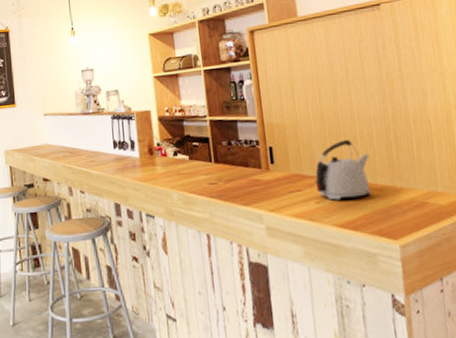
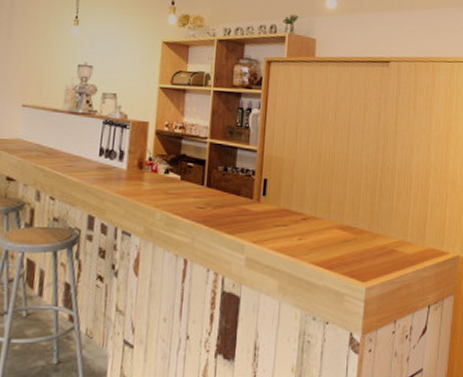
kettle: present [315,140,371,200] -> none [302,182,355,239]

